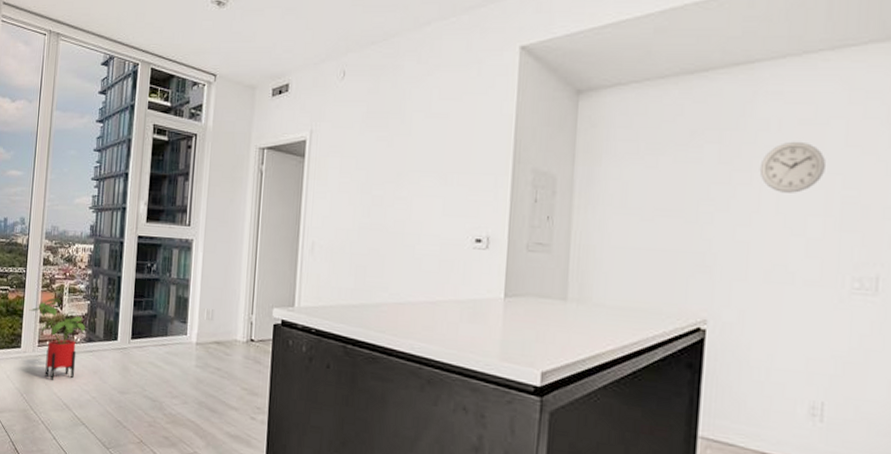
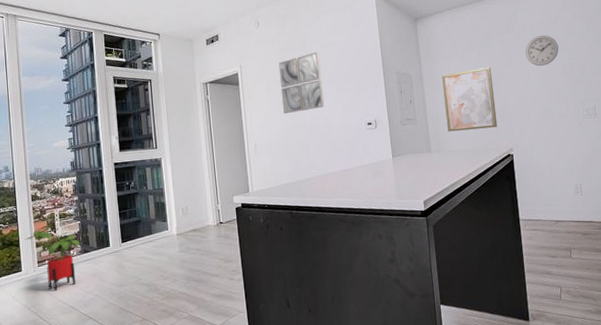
wall art: none [358,123,422,207] -> present [278,51,325,114]
wall art: none [599,181,693,281] -> present [442,67,498,132]

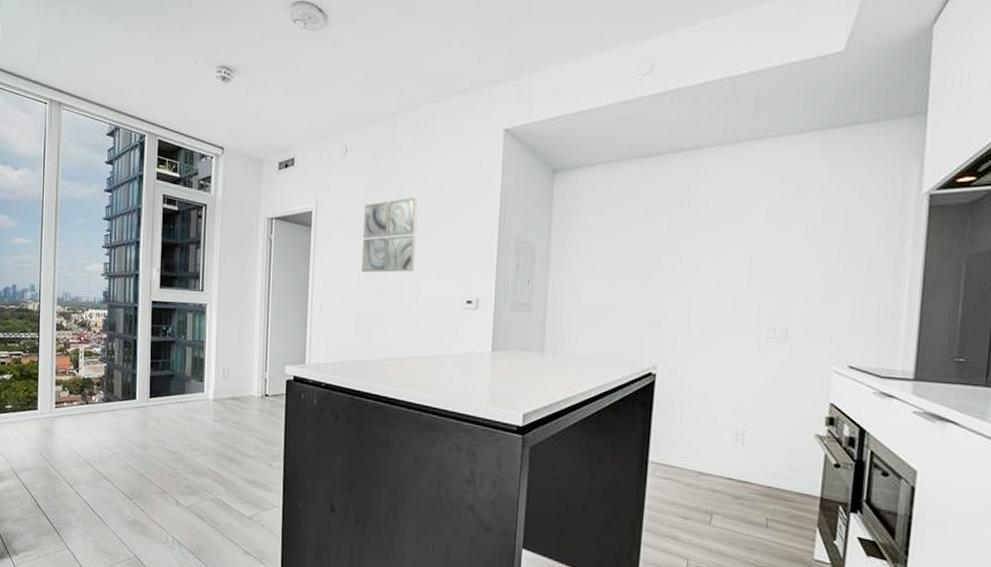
house plant: present [24,224,80,292] -> none [44,361,103,440]
wall art: present [442,67,498,132] -> none [571,250,647,334]
wall clock: present [525,35,559,66] -> none [700,216,751,260]

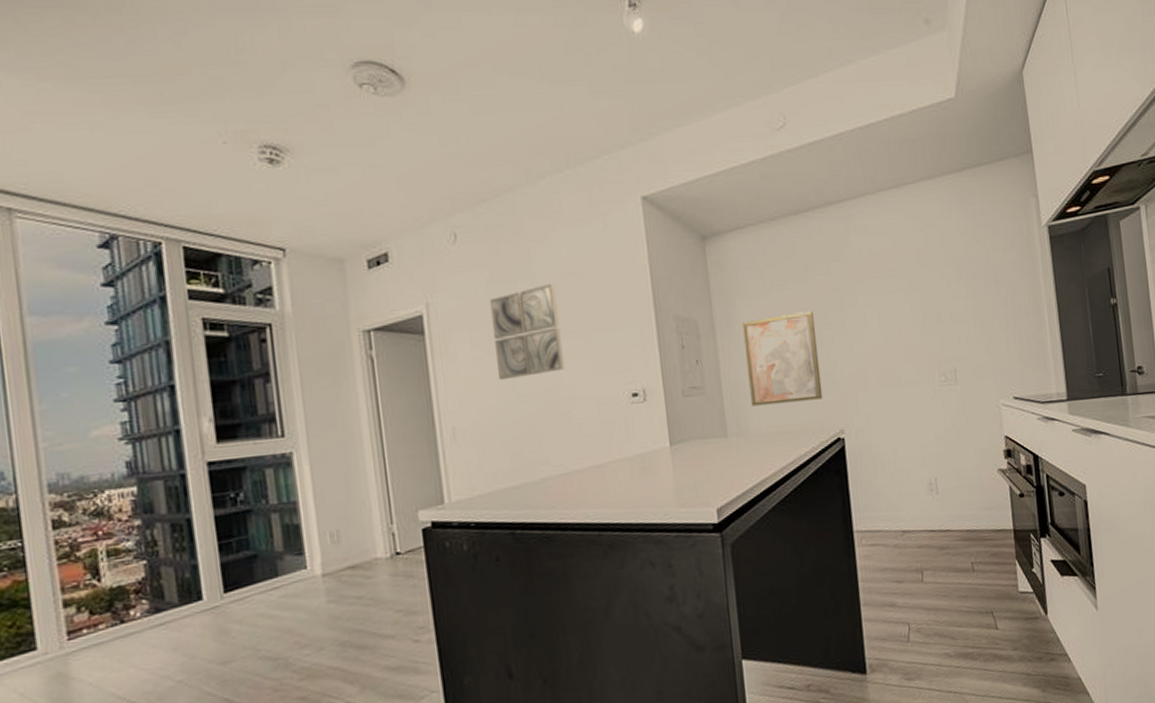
wall art: none [571,250,647,334] -> present [743,311,823,407]

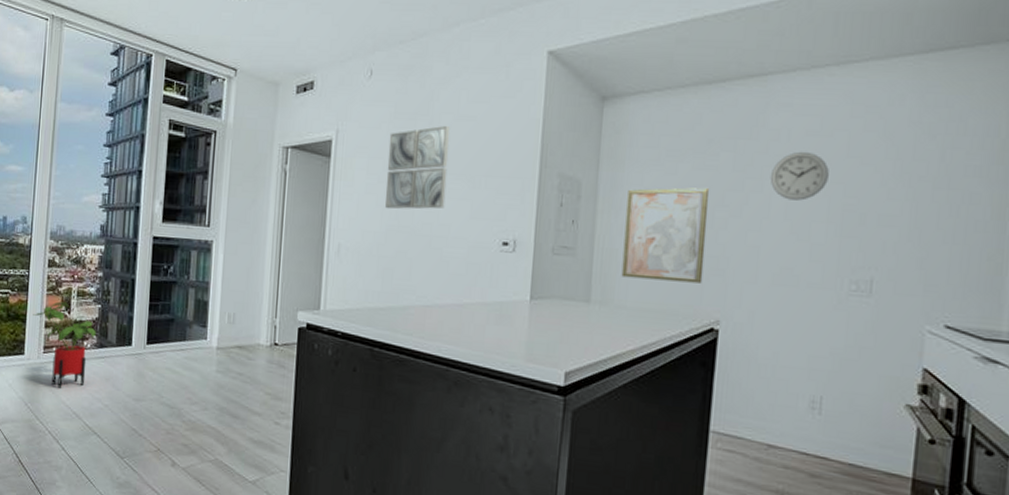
house plant: none [40,568,146,680] -> present [33,301,96,389]
wall clock: none [861,266,907,311] -> present [770,151,829,201]

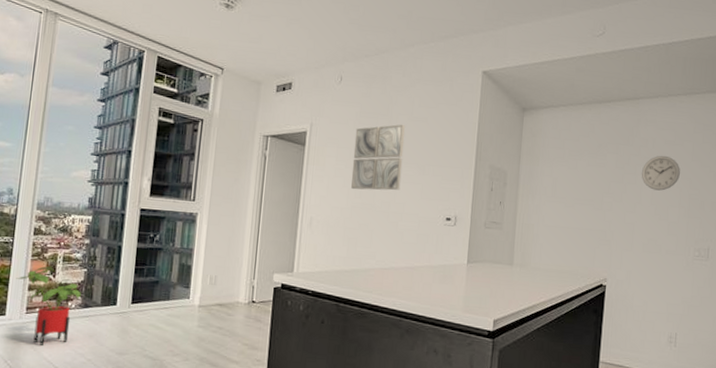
wall art: present [621,187,709,284] -> none [536,179,599,251]

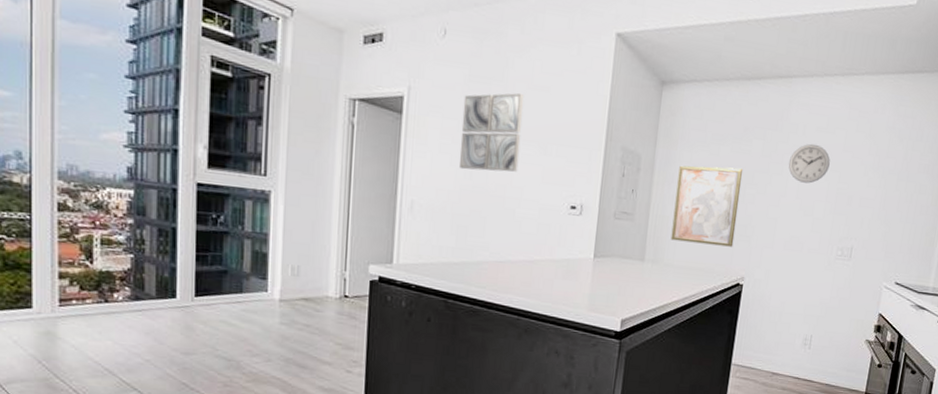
house plant: present [16,266,81,347] -> none [40,250,129,345]
wall art: none [536,179,599,251] -> present [670,165,742,247]

